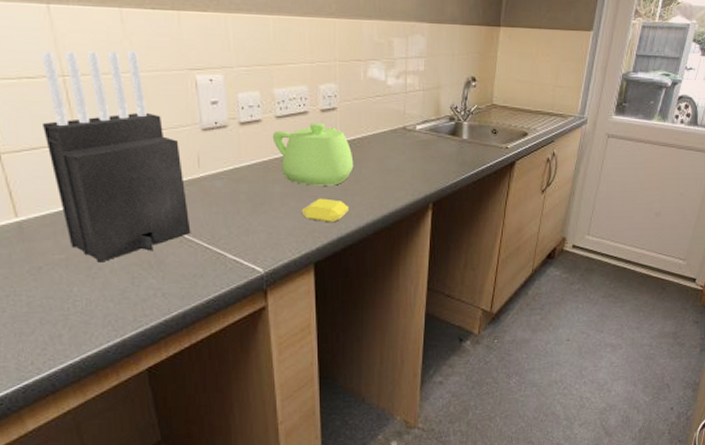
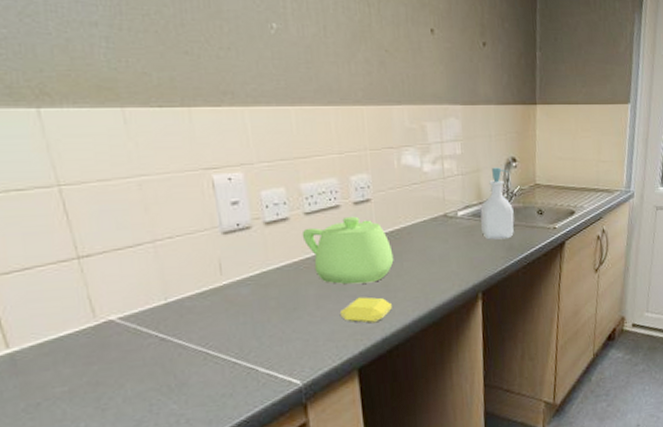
knife block: present [41,50,191,263] -> none [31,154,216,392]
soap bottle: none [436,85,469,155] -> present [480,167,514,240]

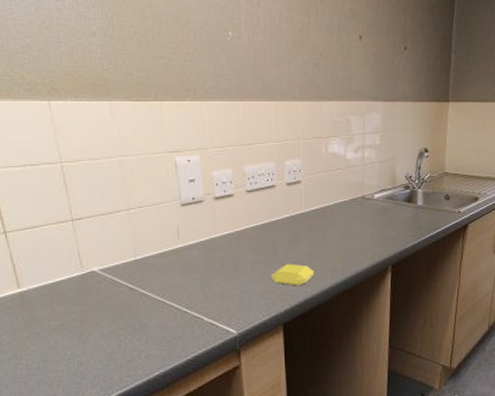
teapot: present [302,216,394,285] -> none [243,195,318,253]
soap bottle: present [480,167,514,240] -> none [393,157,423,220]

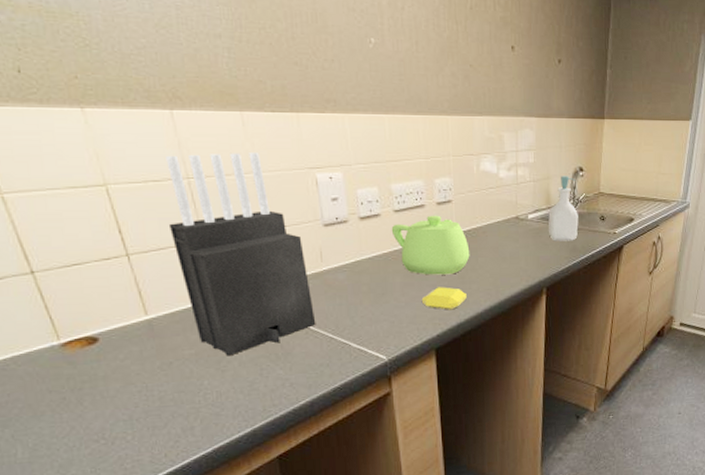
knife block: none [42,138,171,328] -> present [166,153,316,356]
teapot: none [243,195,318,253] -> present [391,215,470,275]
soap bottle: none [393,157,423,220] -> present [548,176,578,241]

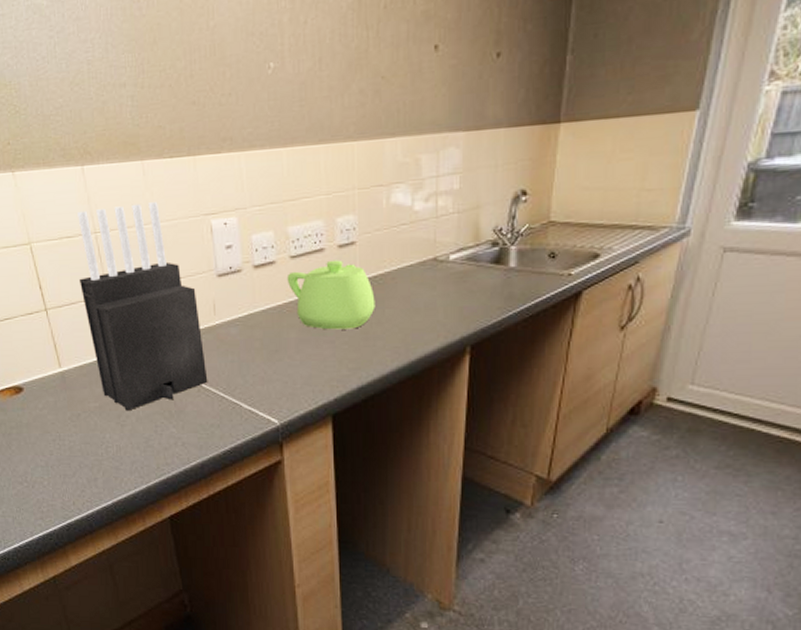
soap bar: present [421,287,467,310] -> none [317,343,370,371]
soap bottle: present [548,176,578,241] -> none [475,202,518,288]

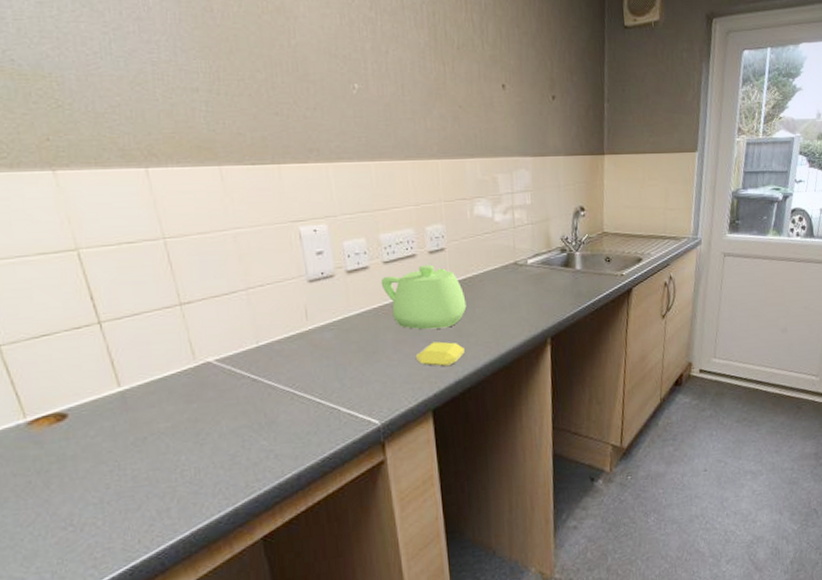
knife block: present [77,202,208,411] -> none [141,208,302,428]
soap bar: none [317,343,370,371] -> present [415,341,465,367]

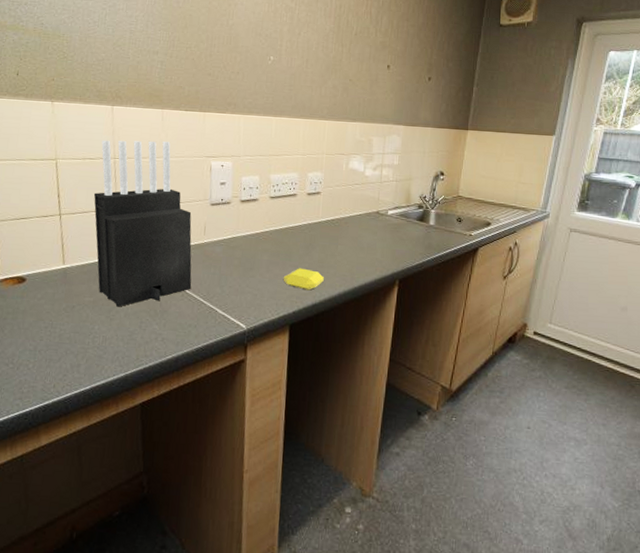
knife block: none [141,208,302,428] -> present [93,140,192,307]
teapot: present [380,264,467,330] -> none [265,203,332,258]

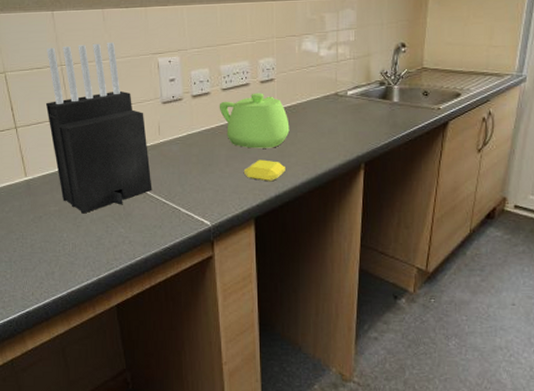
teapot: none [265,203,332,258] -> present [219,92,290,149]

